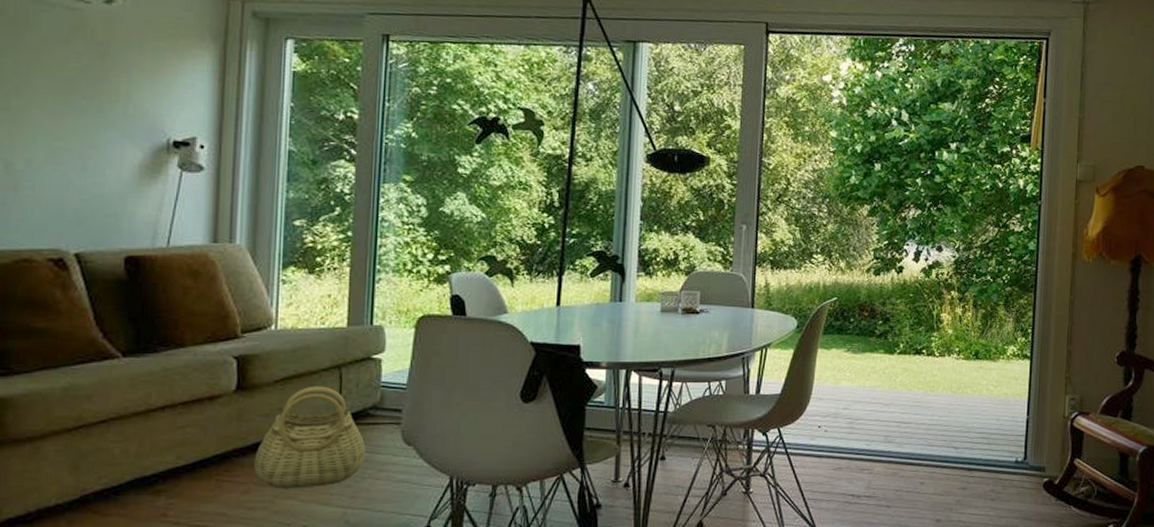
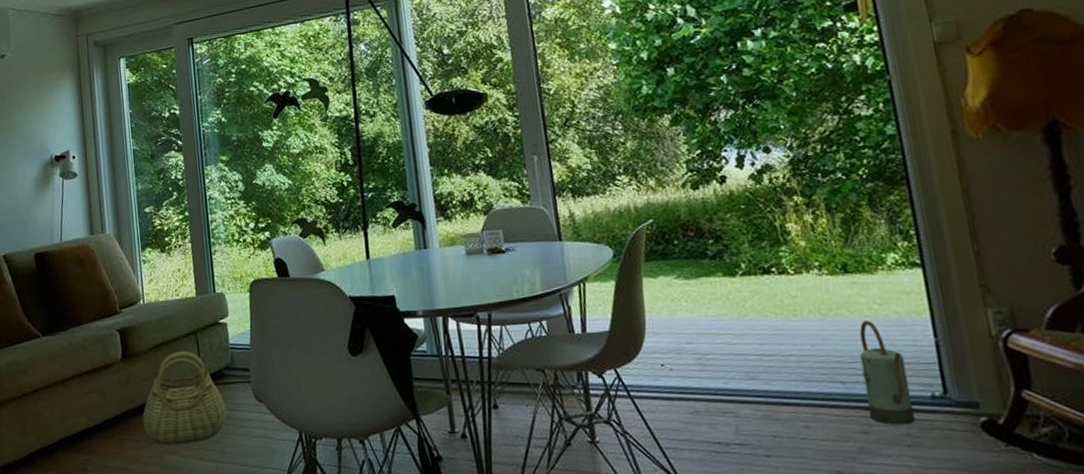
watering can: none [970,398,1003,483] -> present [859,319,916,425]

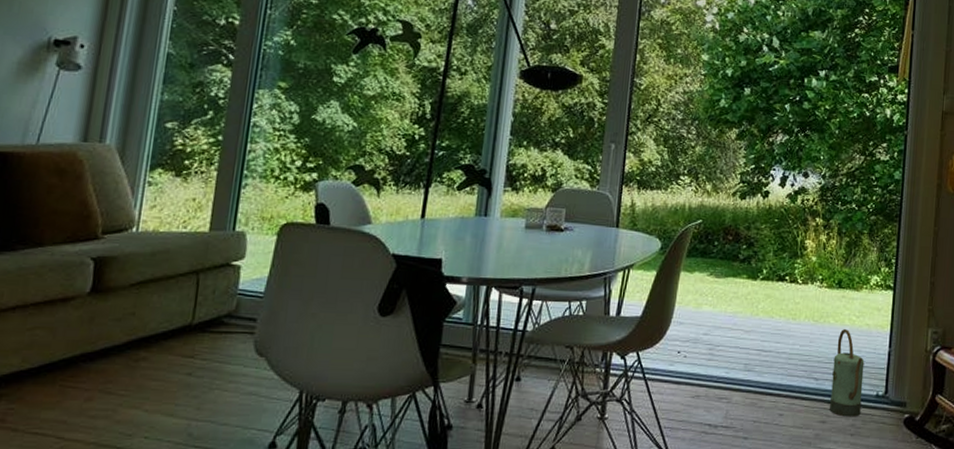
basket: present [143,351,227,445] -> none [100,291,217,398]

